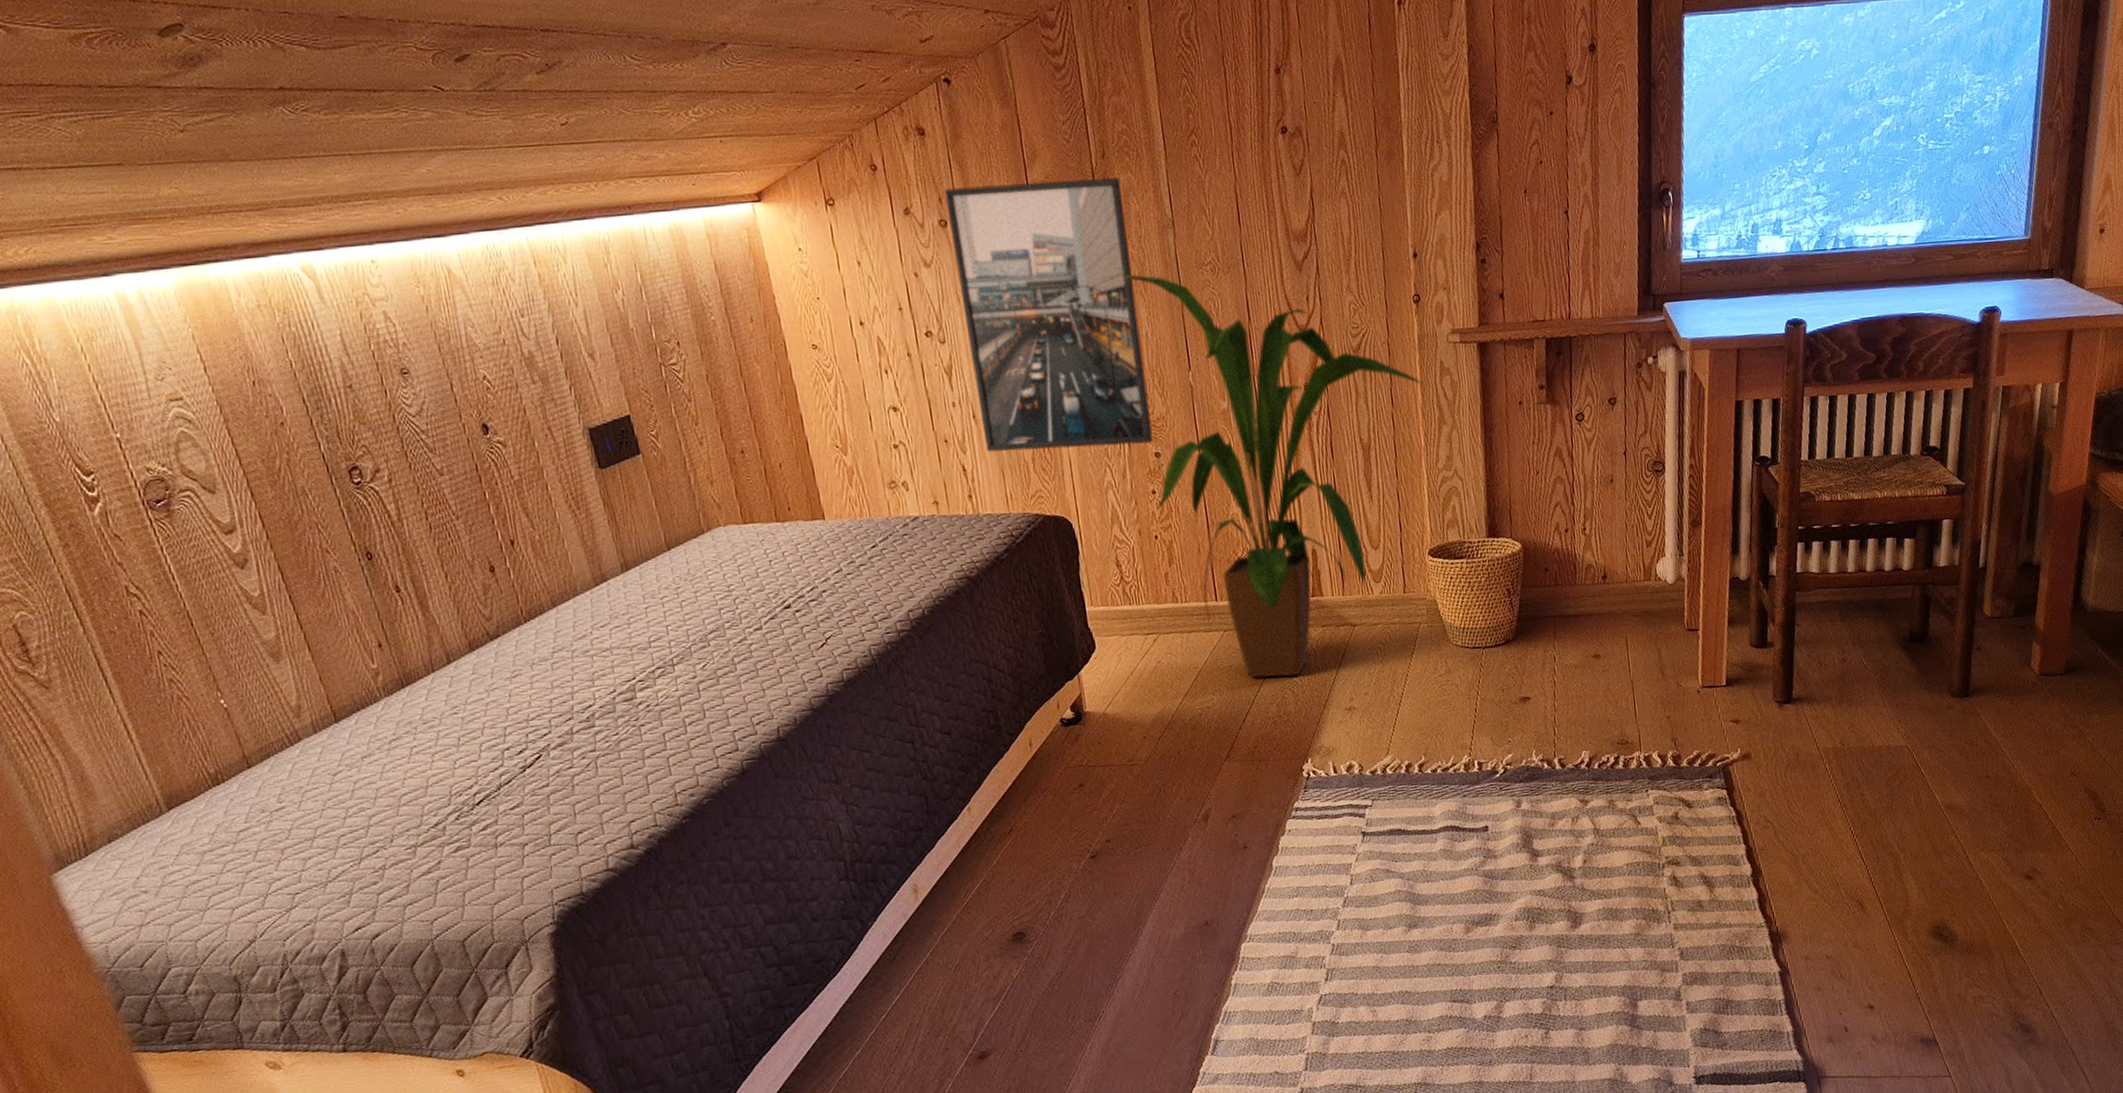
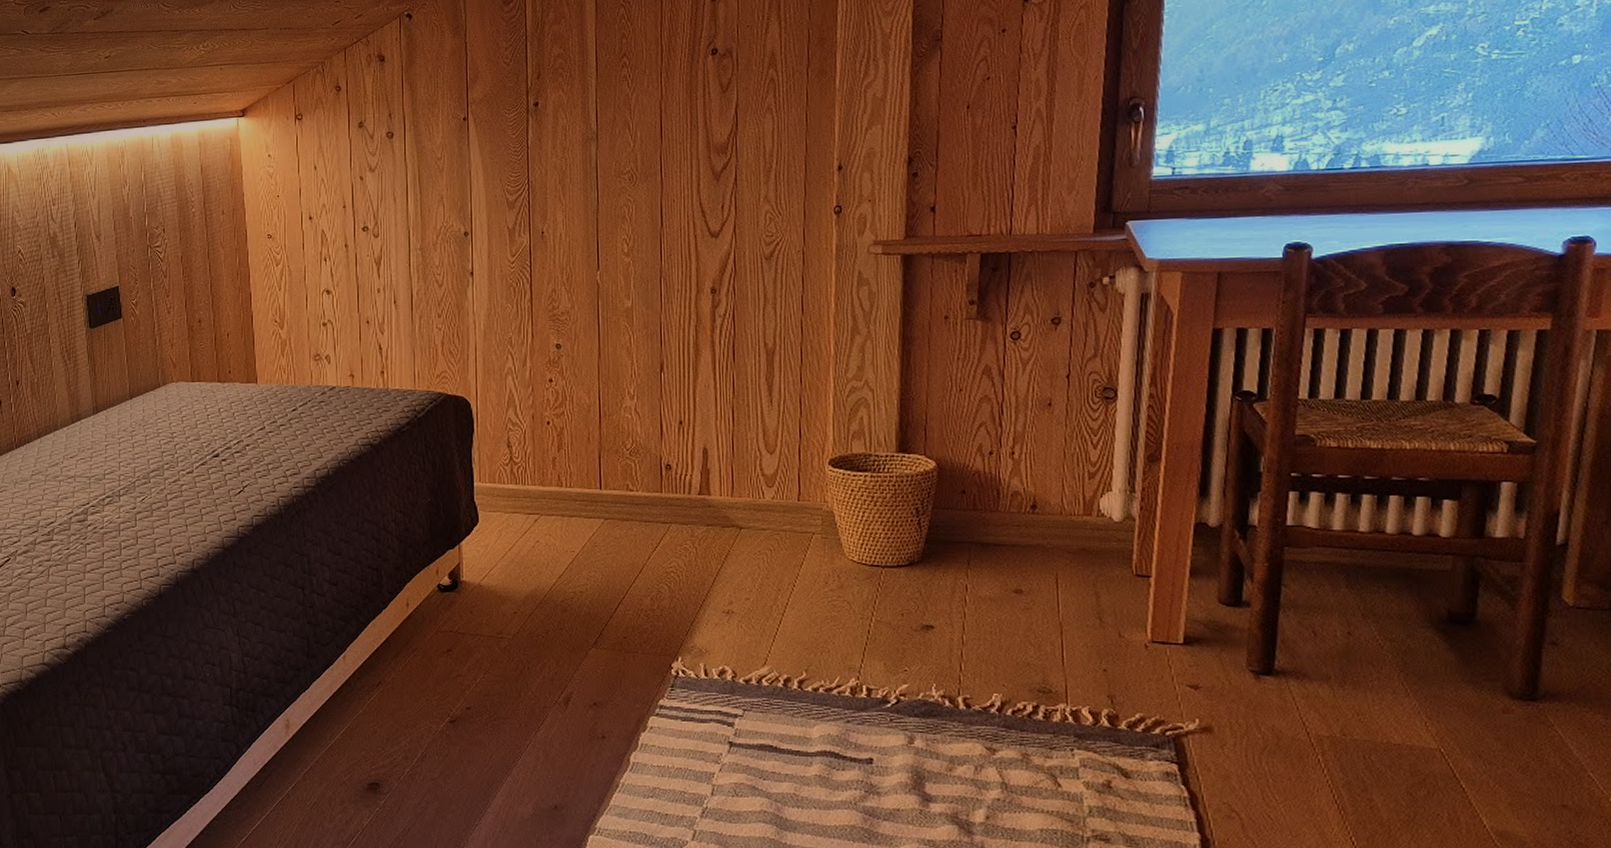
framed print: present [944,177,1153,452] -> none [394,95,556,336]
house plant: present [1122,275,1423,678] -> none [543,182,838,572]

